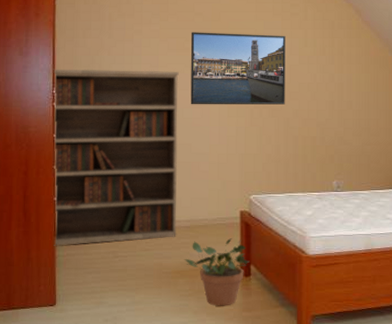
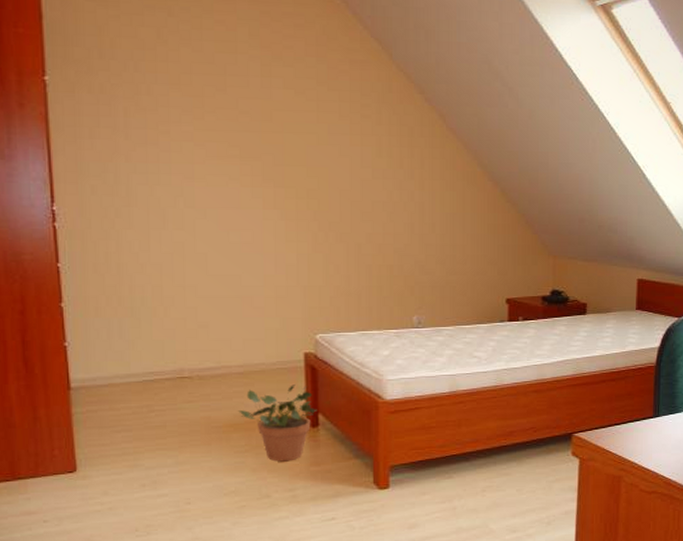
bookshelf: present [53,69,179,246] -> none [50,178,227,401]
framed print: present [190,32,286,105] -> none [235,135,356,228]

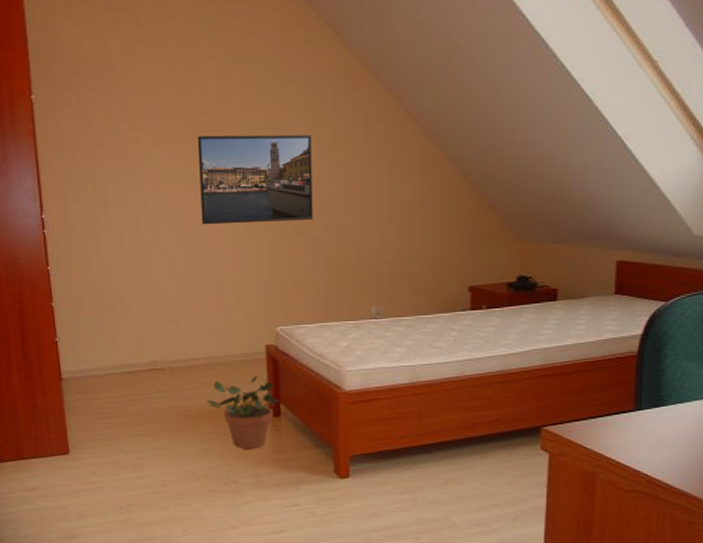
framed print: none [235,135,356,228] -> present [197,134,313,225]

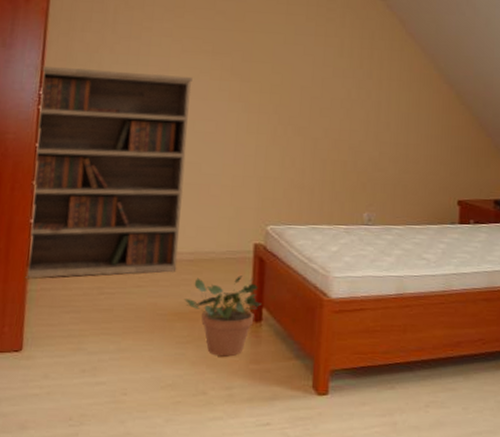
bookshelf: none [39,185,195,391] -> present [25,65,193,278]
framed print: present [197,134,313,225] -> none [204,33,319,122]

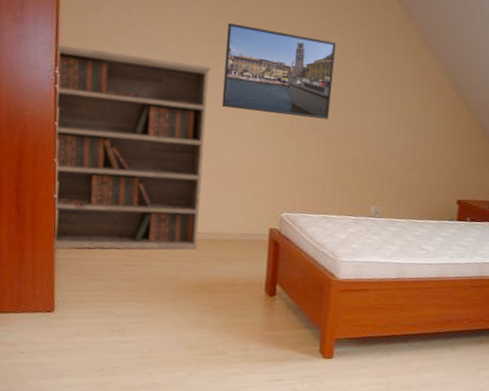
potted plant: present [183,275,262,357] -> none [204,255,276,324]
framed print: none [204,33,319,122] -> present [222,23,336,119]

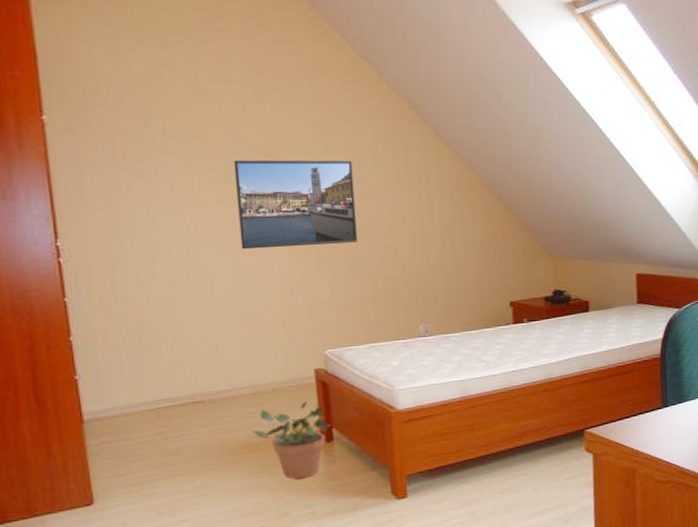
bookshelf: present [53,43,211,250] -> none [52,209,240,434]
potted plant: none [204,255,276,324] -> present [251,401,331,480]

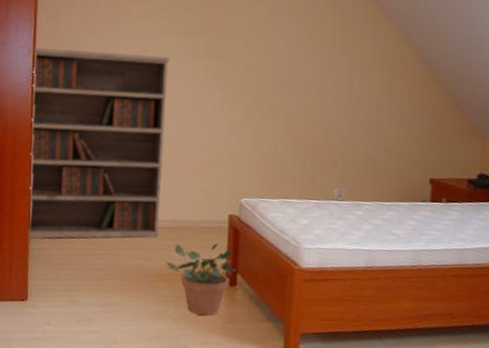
bookshelf: none [52,209,240,434] -> present [27,47,170,239]
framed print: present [233,159,358,250] -> none [180,14,291,100]

